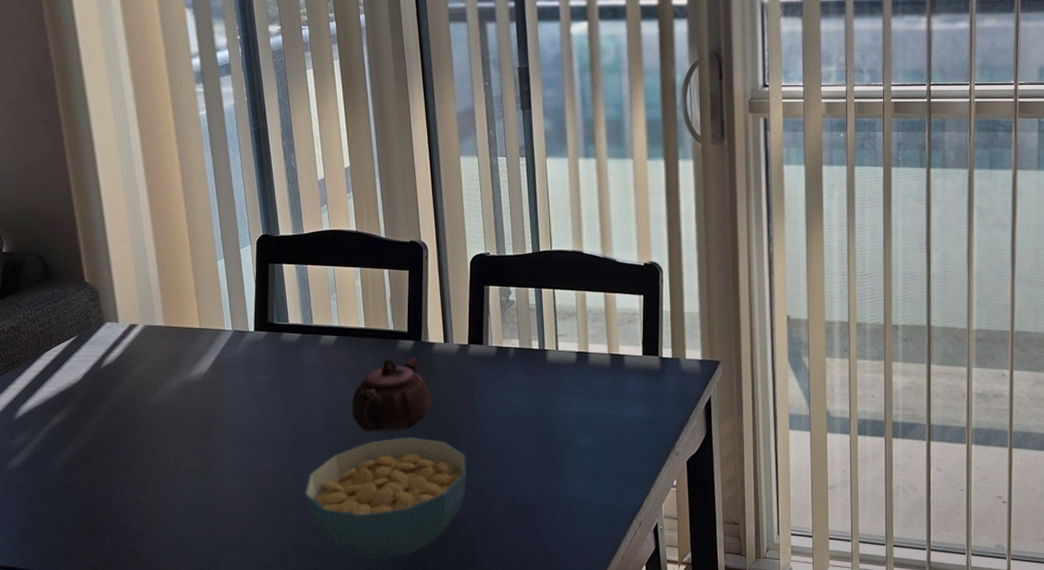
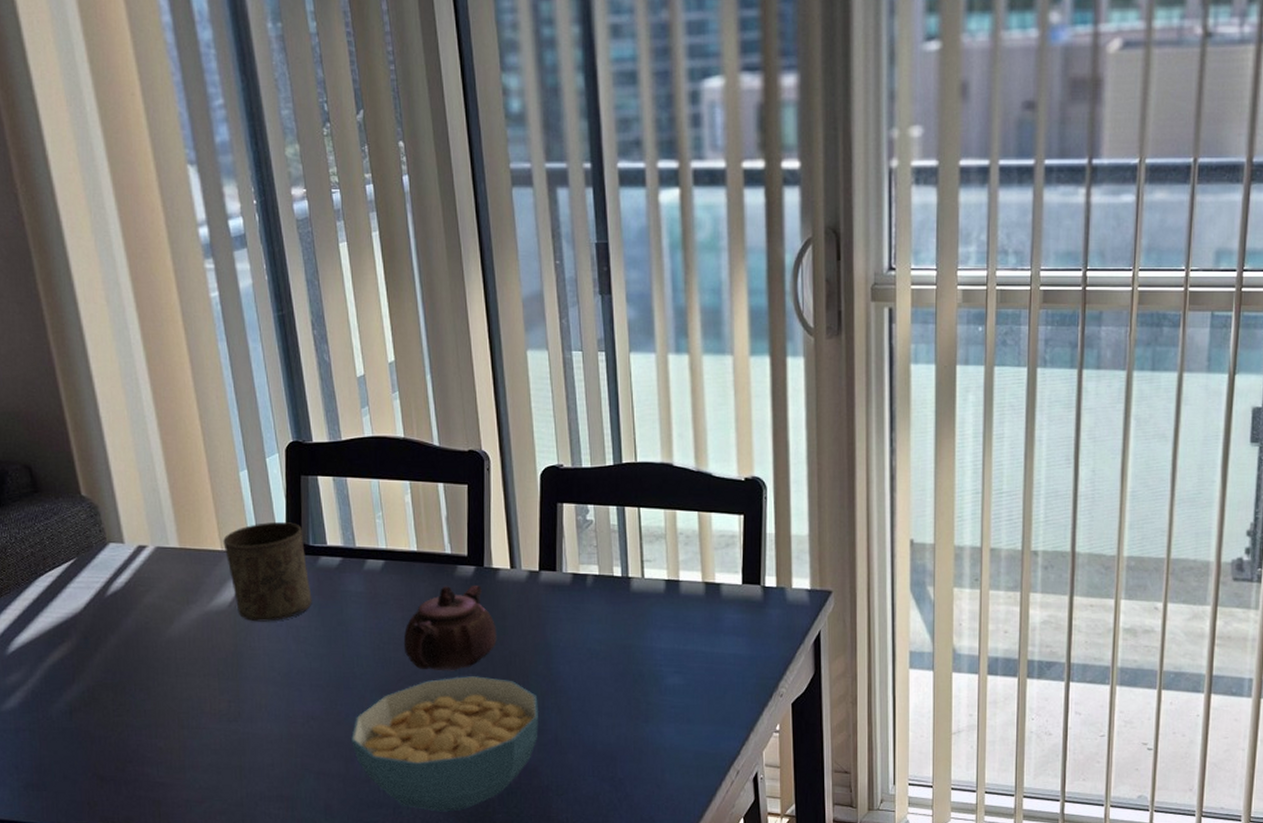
cup: none [202,304,275,390] -> present [223,522,312,622]

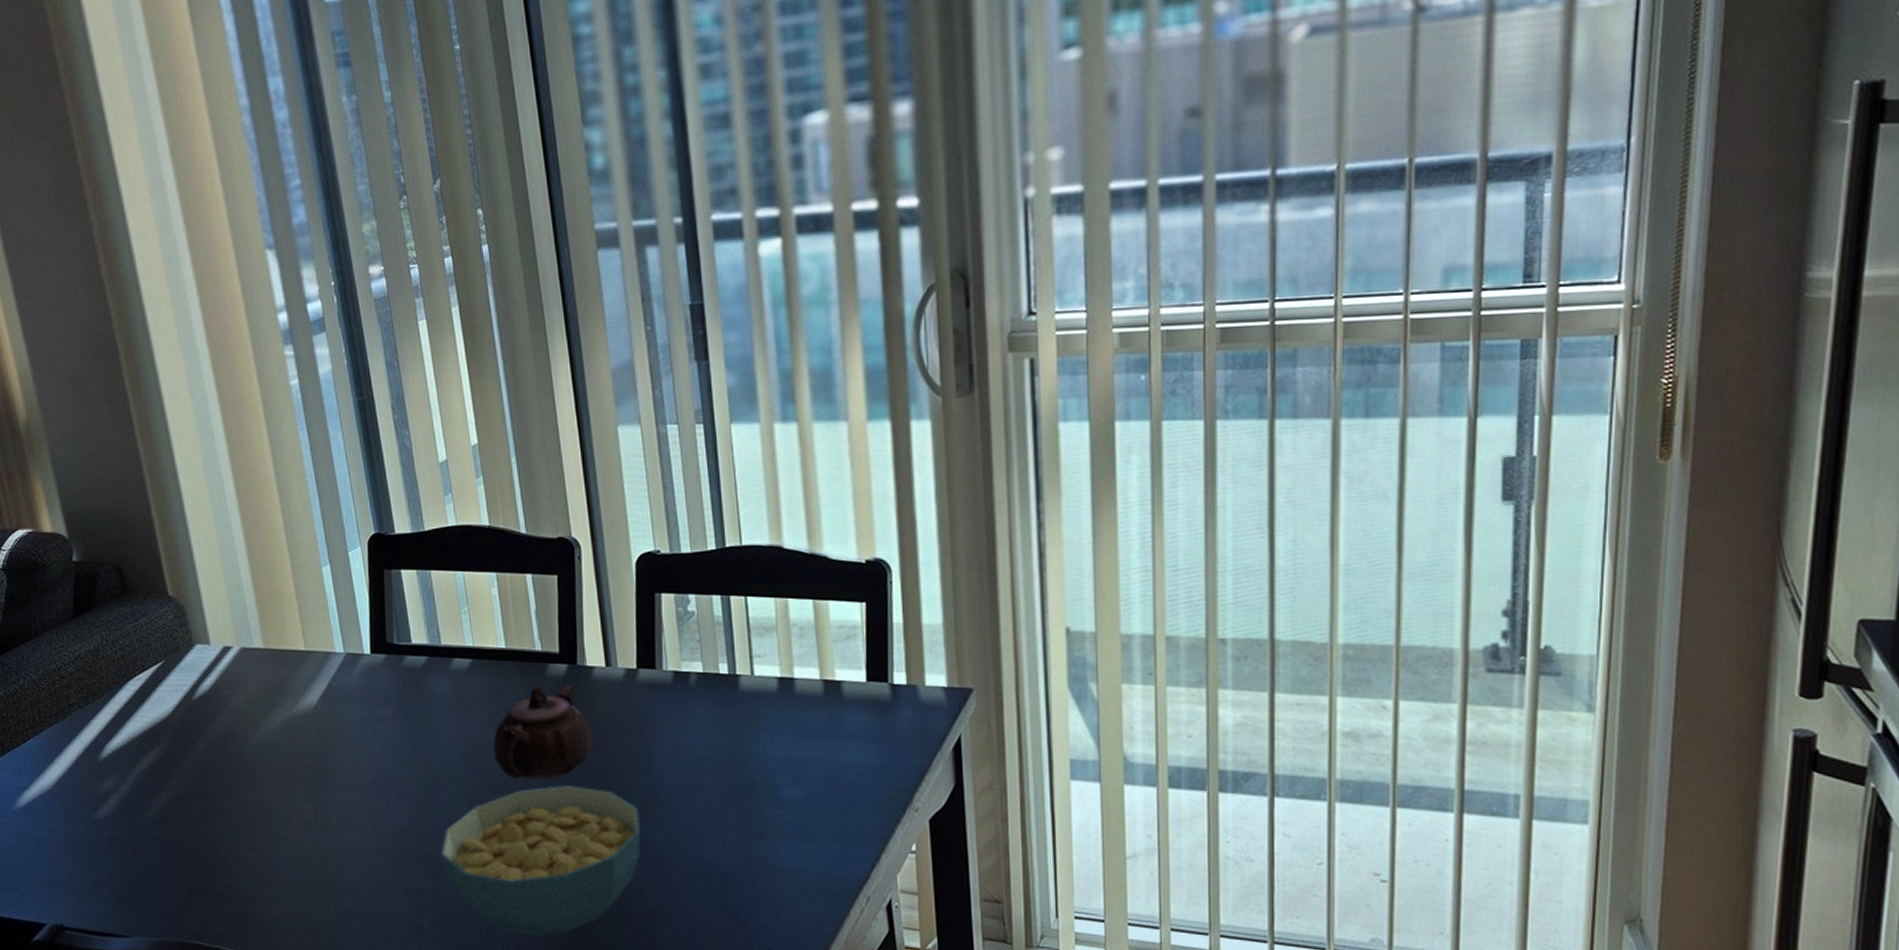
cup: present [223,522,312,622] -> none [307,620,398,726]

